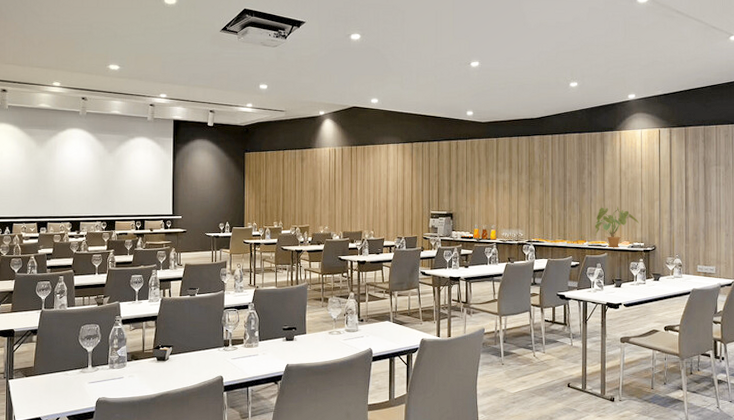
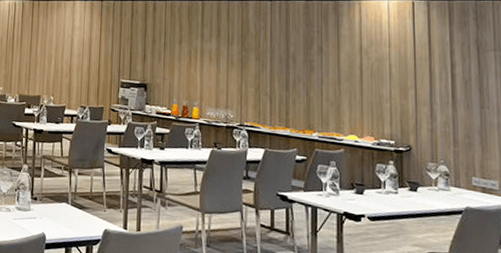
house plant: present [595,206,640,248] -> none [327,91,388,144]

